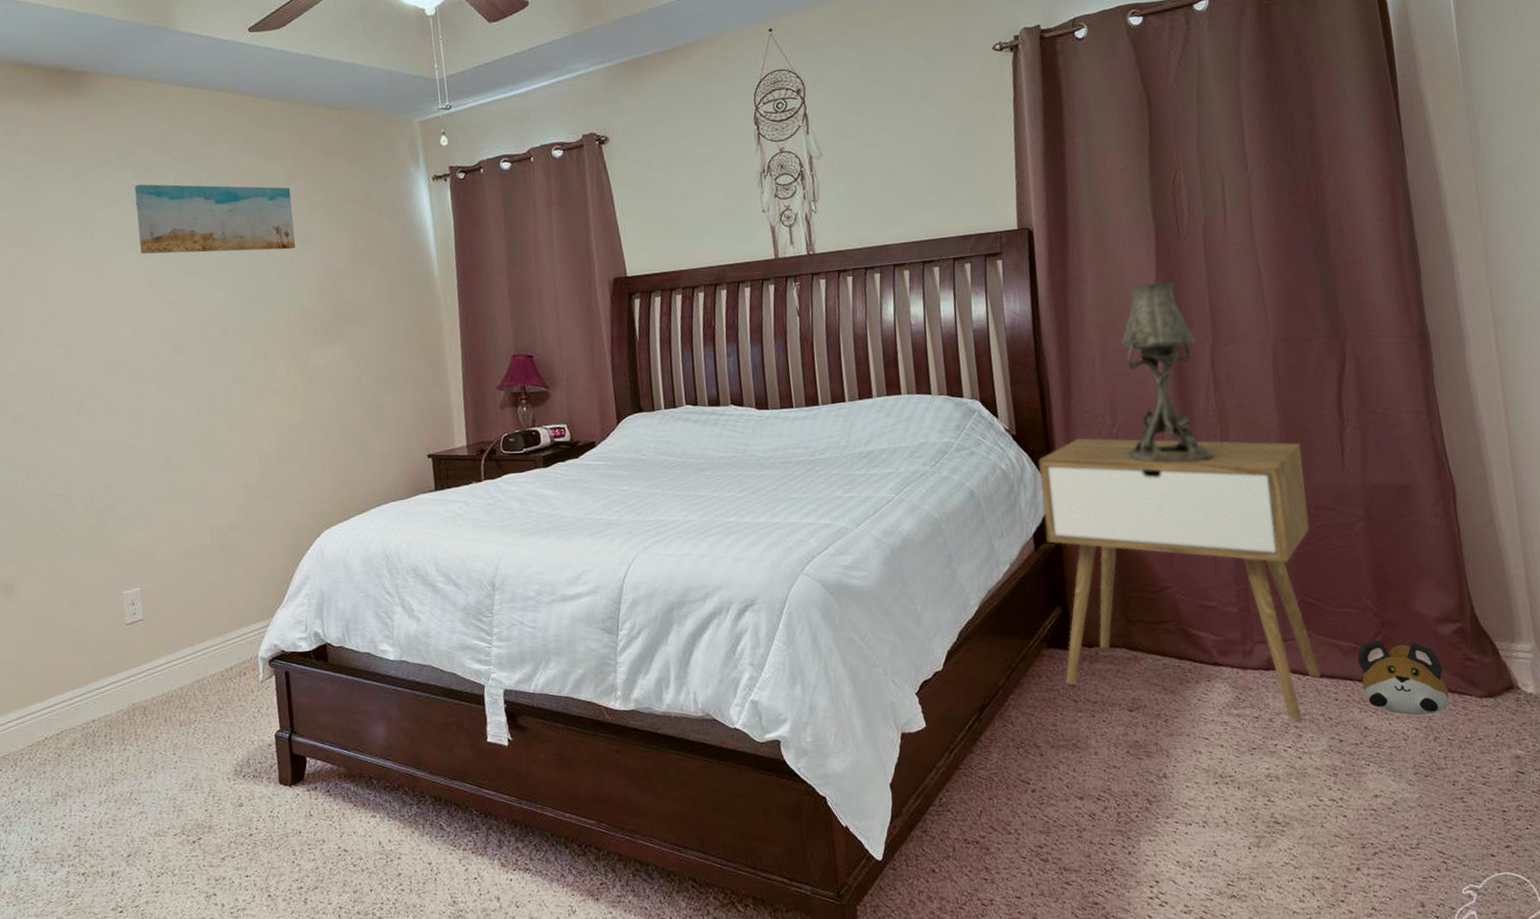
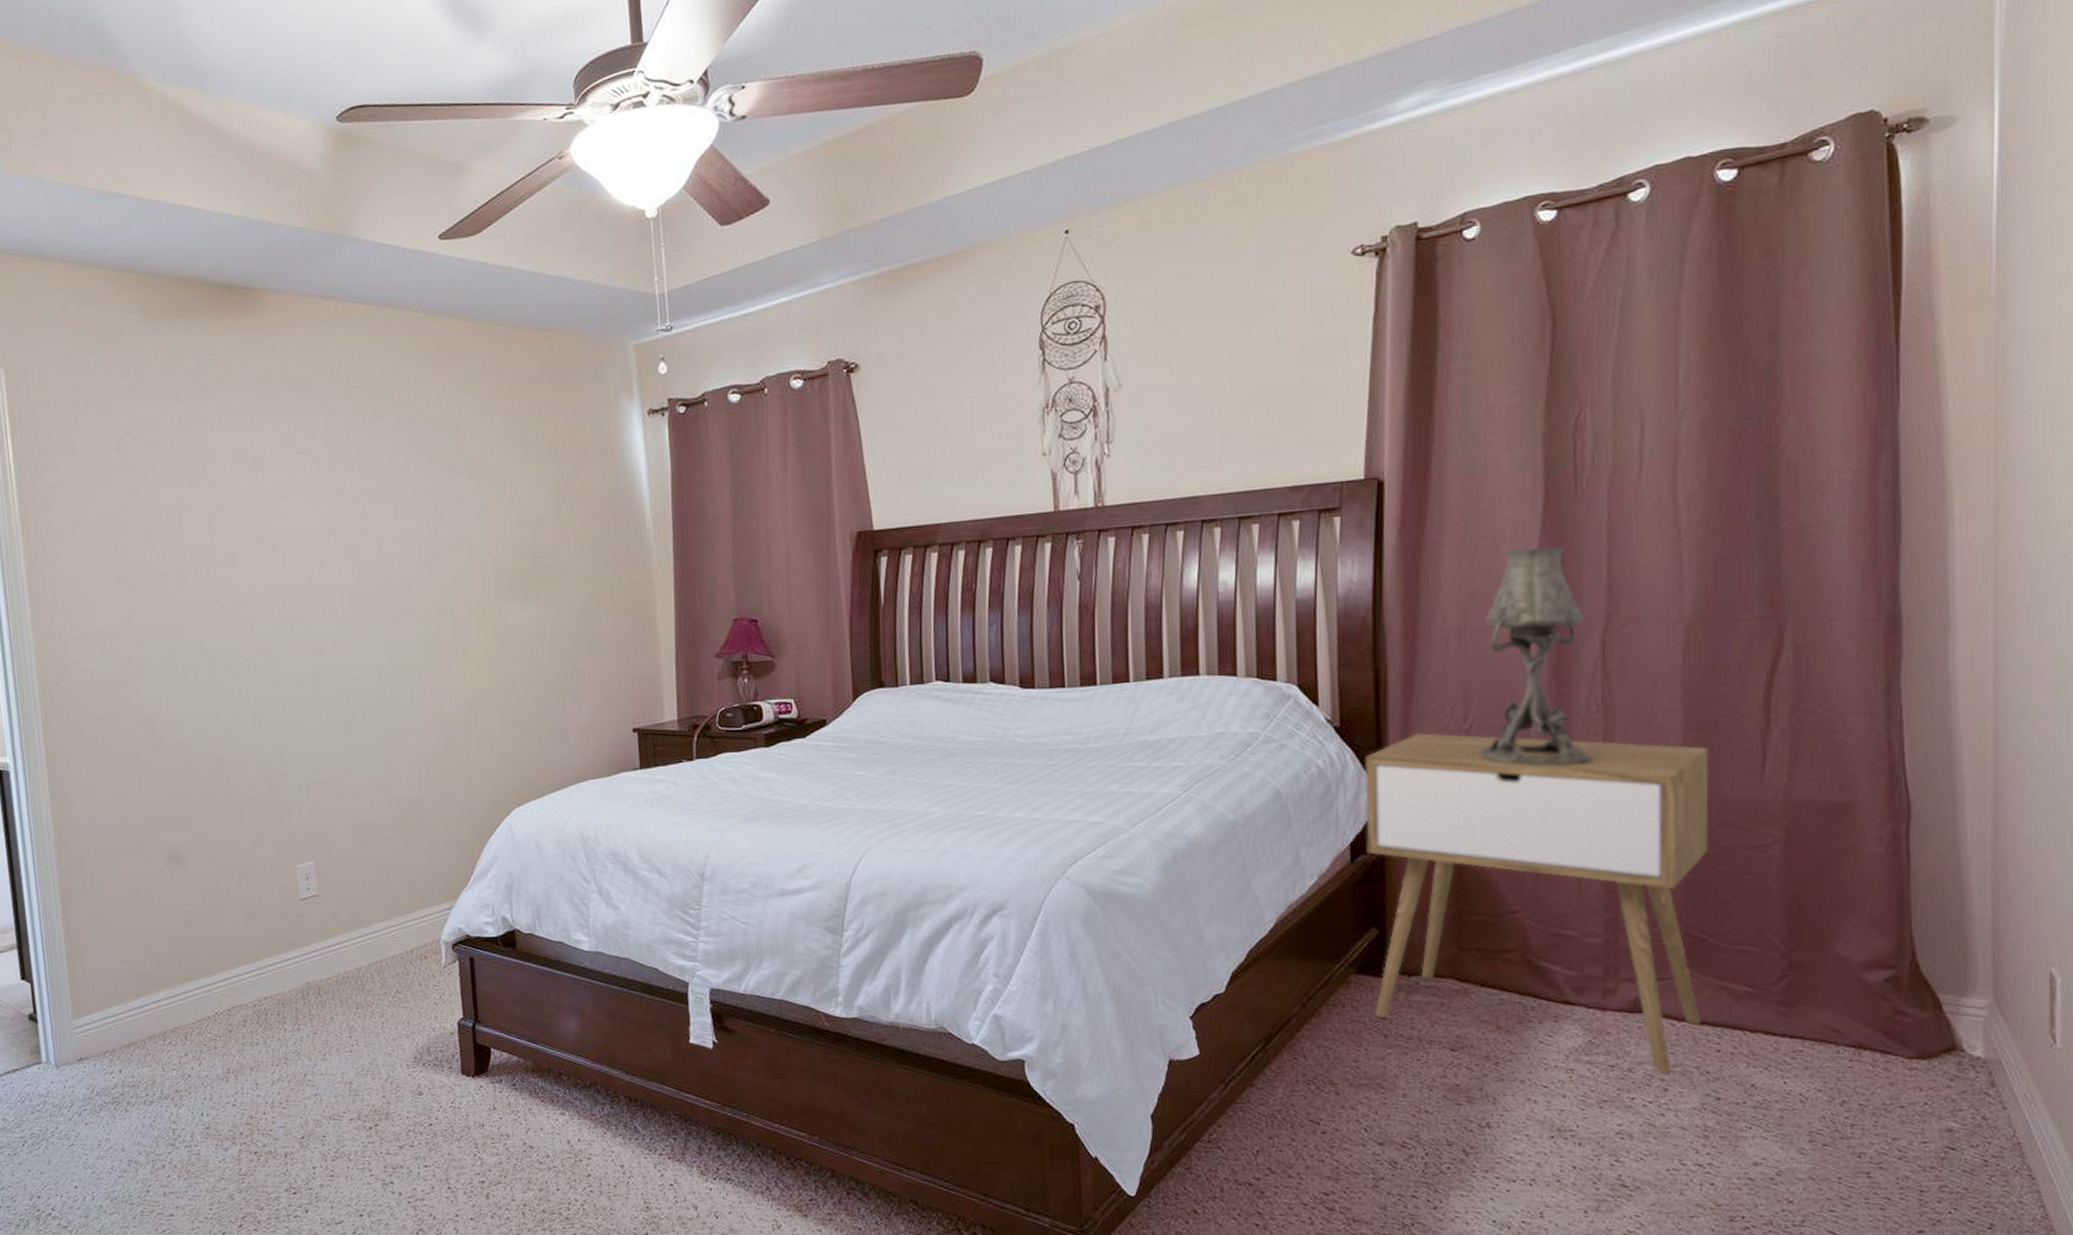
wall art: present [134,184,295,254] -> none [309,417,489,497]
plush toy: present [1357,639,1449,716] -> none [1752,984,1868,1076]

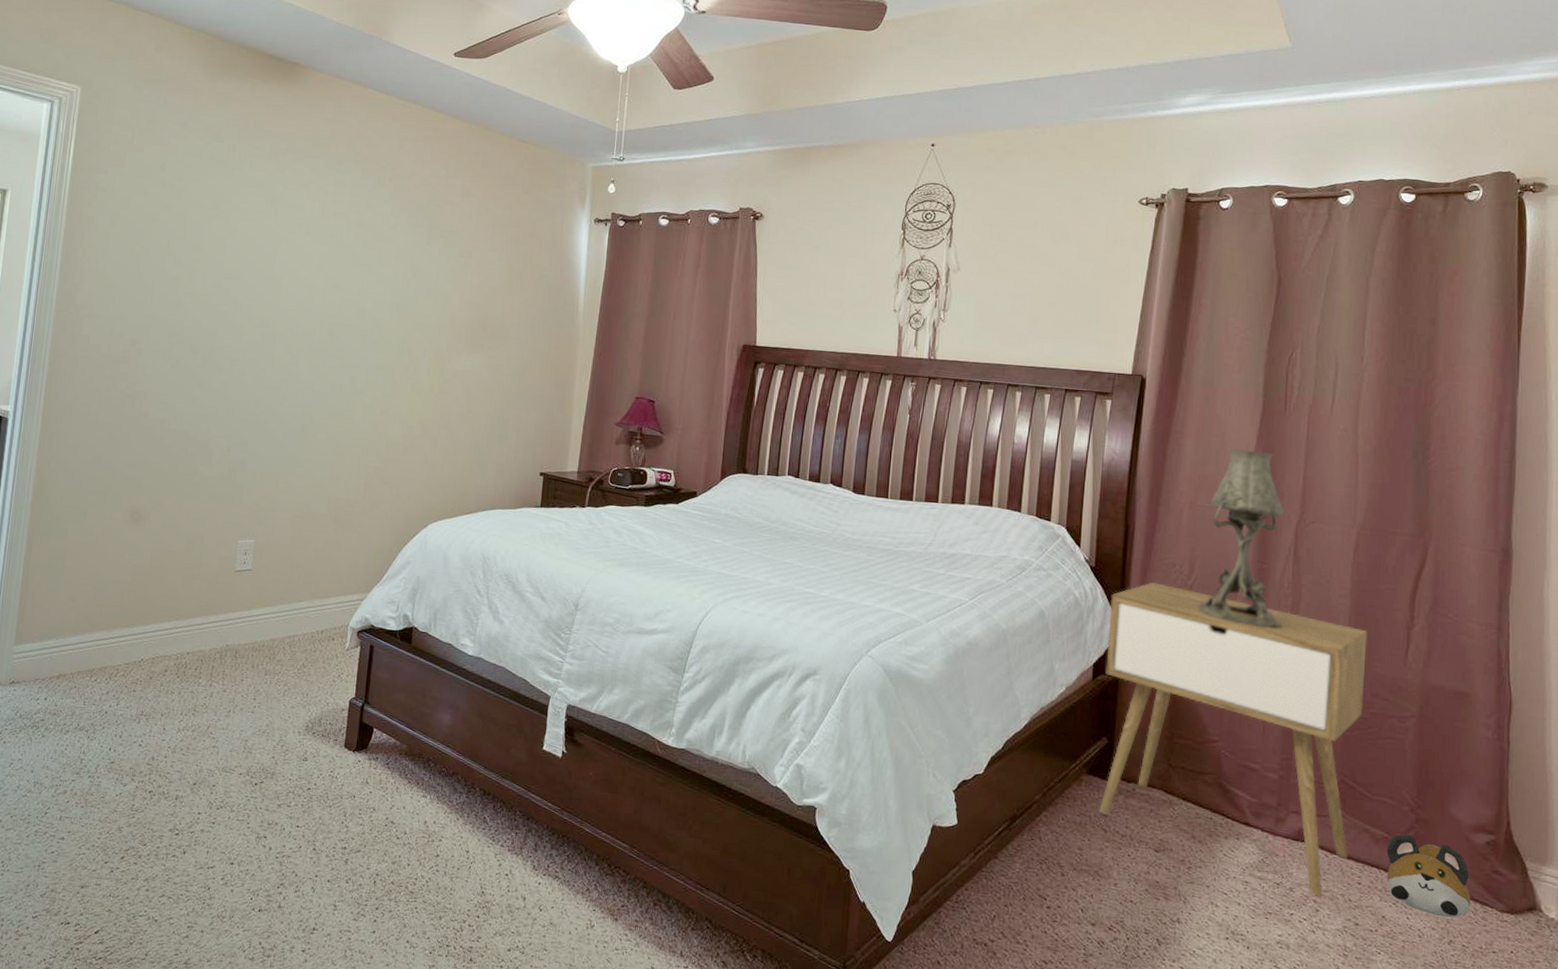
plush toy: none [1752,984,1868,1076] -> present [1386,834,1471,918]

